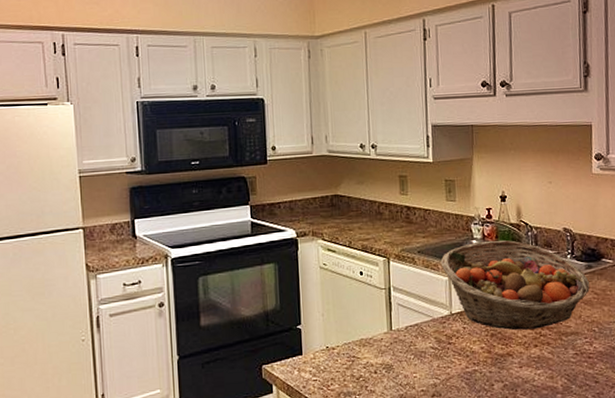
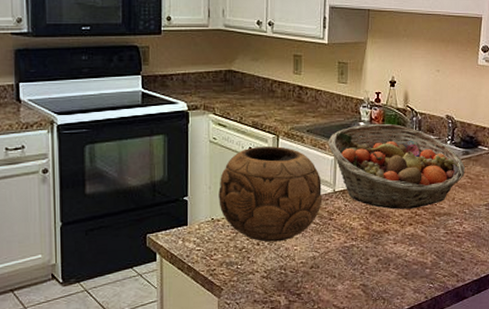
decorative bowl: none [332,269,440,370] -> present [219,146,323,242]

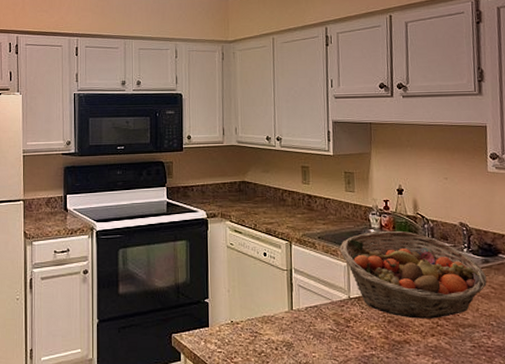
decorative bowl: present [219,146,323,242] -> none [237,252,338,347]

